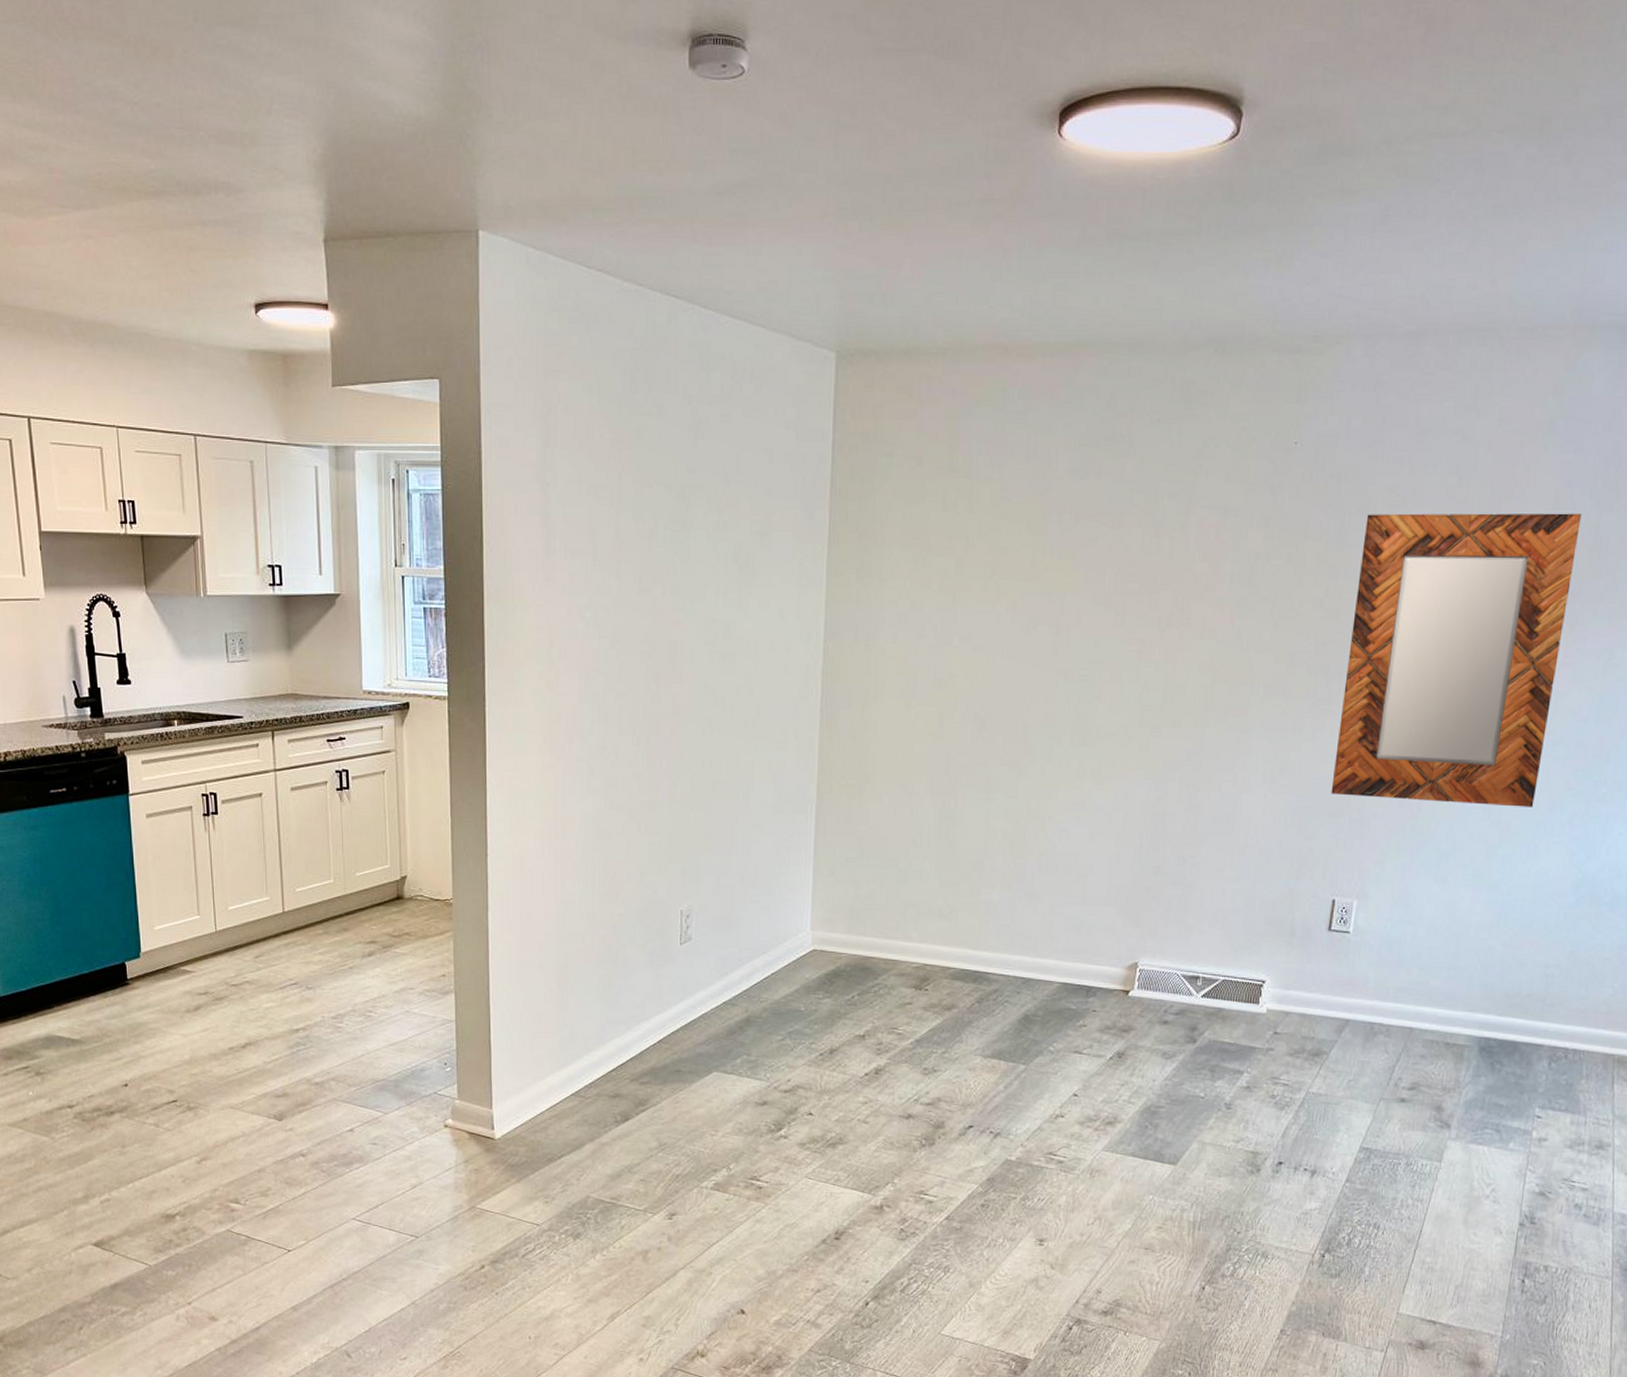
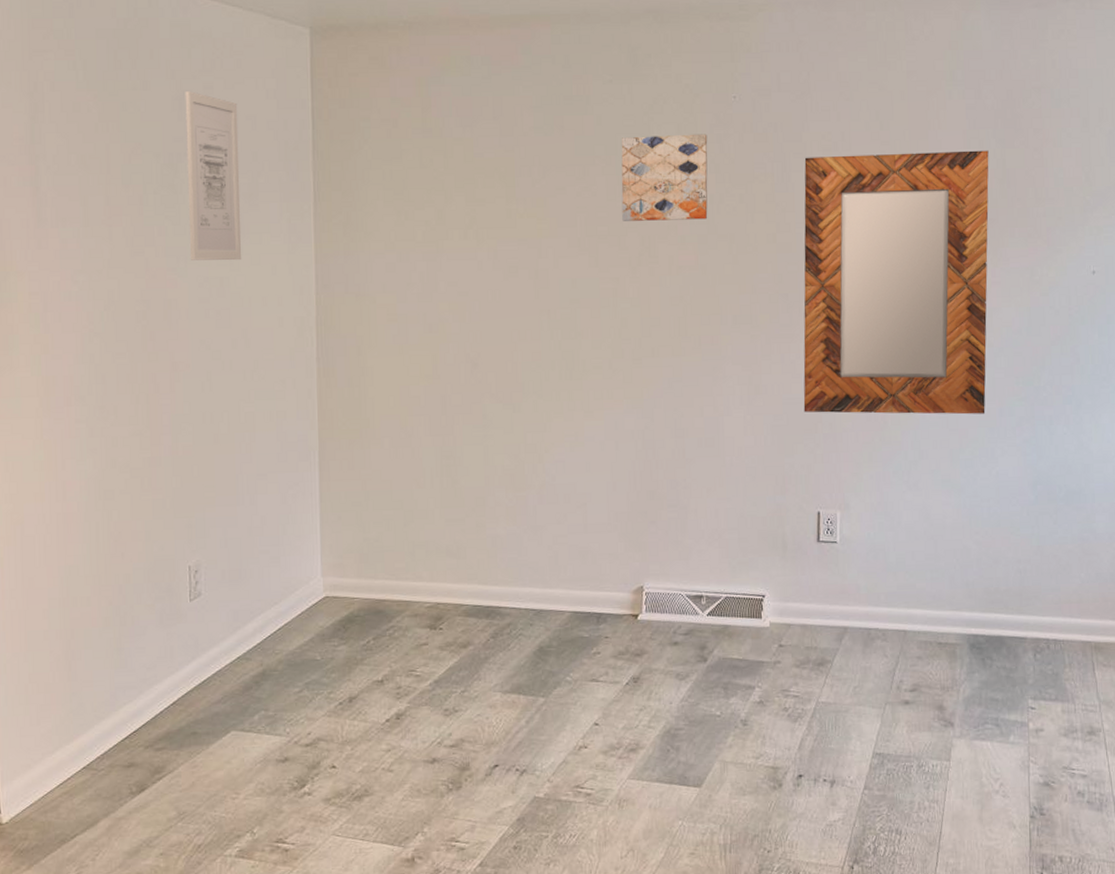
wall art: none [697,419,755,603] -> present [185,91,242,261]
wall art: none [1155,483,1260,580] -> present [621,134,708,221]

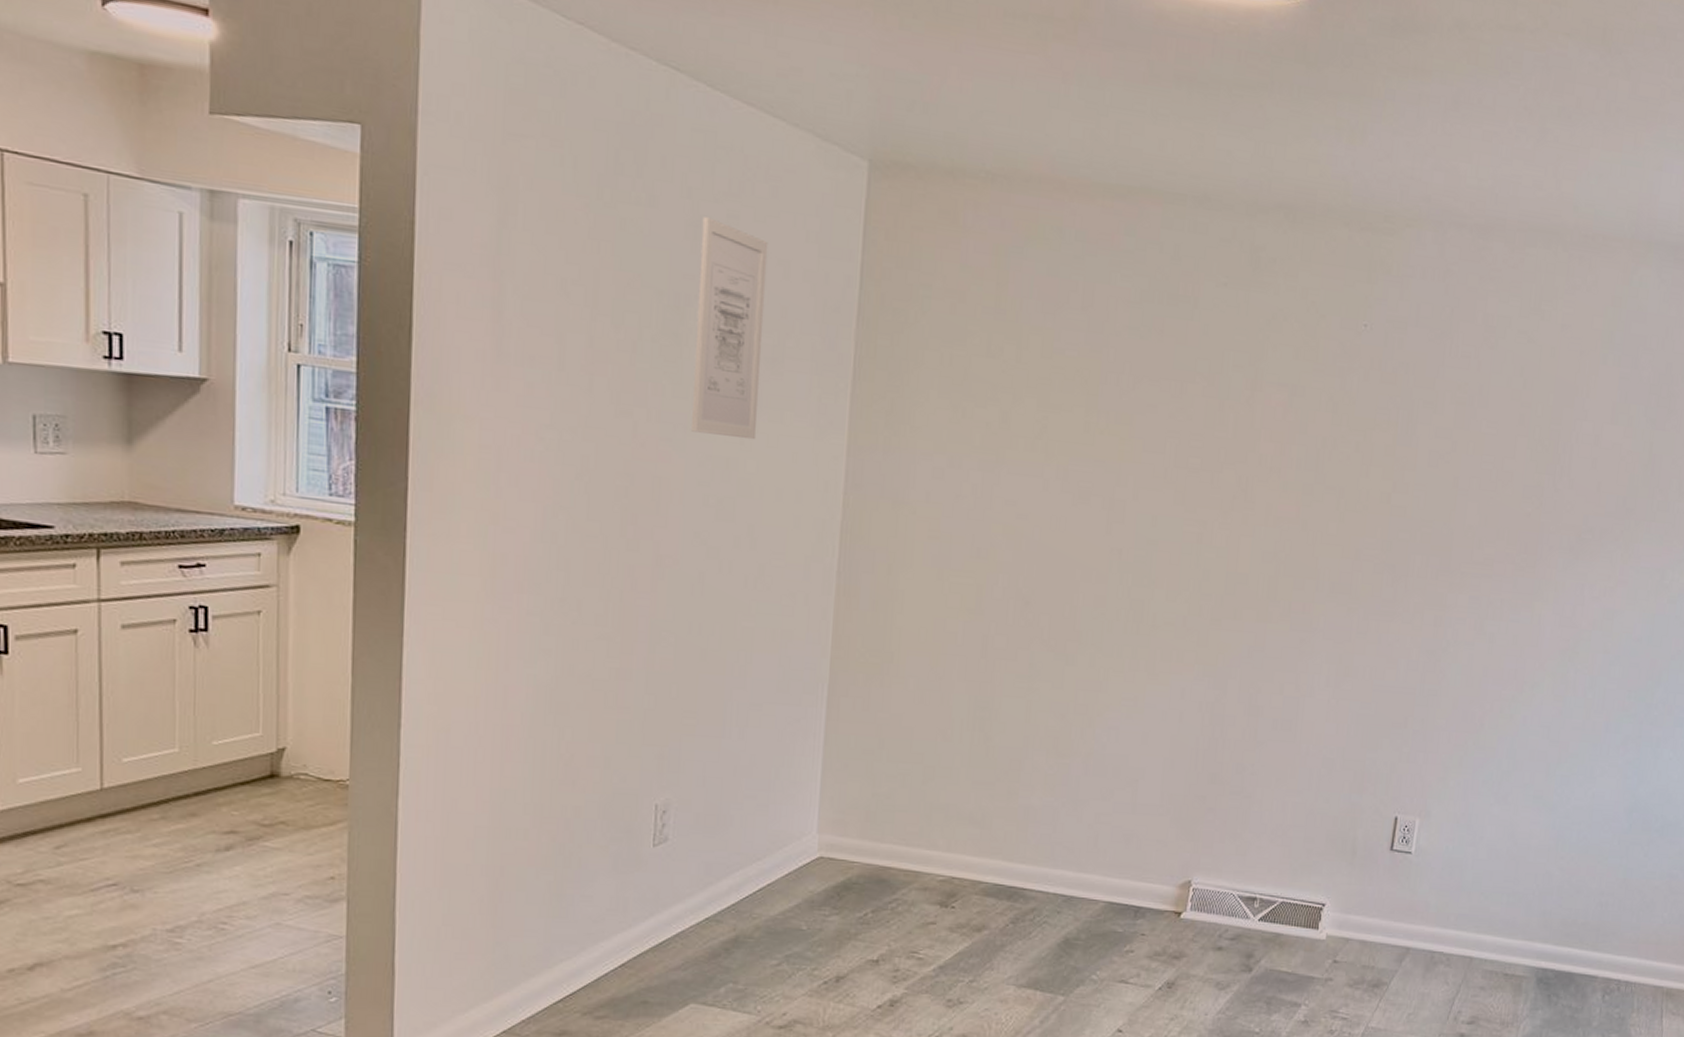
wall art: present [621,134,708,221] -> none [1219,354,1329,466]
home mirror: present [803,150,989,415] -> none [1395,408,1637,728]

